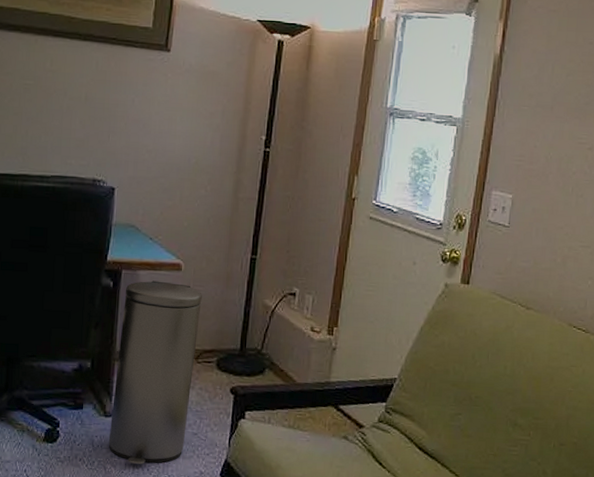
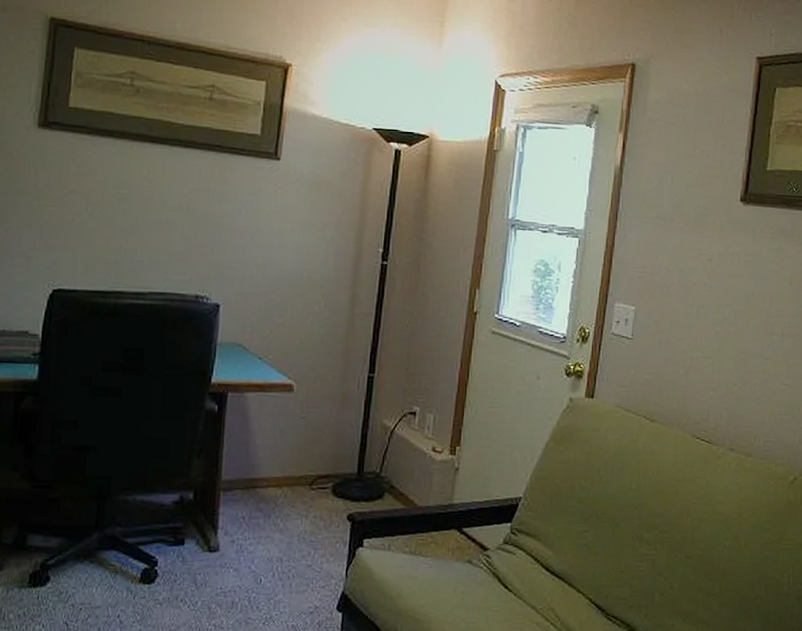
pedal bin: present [108,280,202,465] -> none [213,403,316,603]

